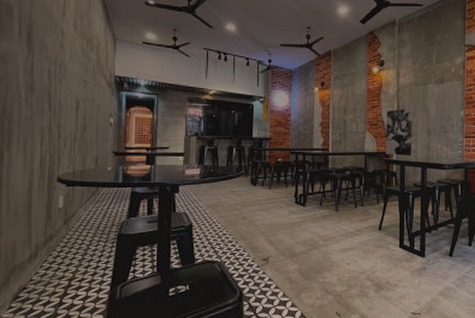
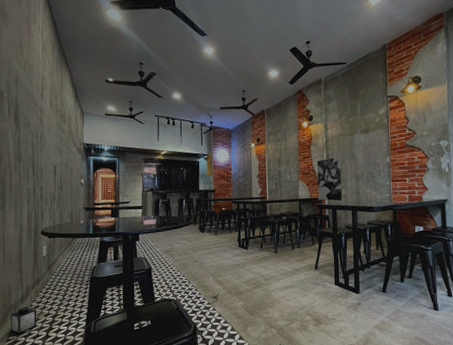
lantern: none [13,252,49,301] -> present [10,293,37,335]

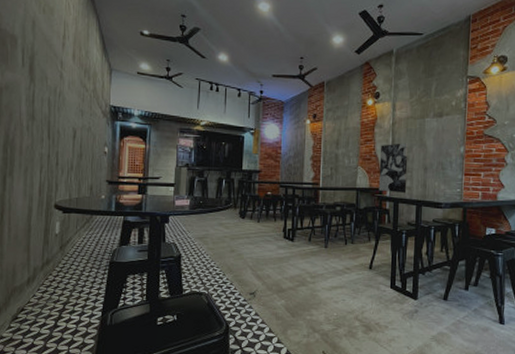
lantern: present [10,293,37,335] -> none [13,275,45,322]

